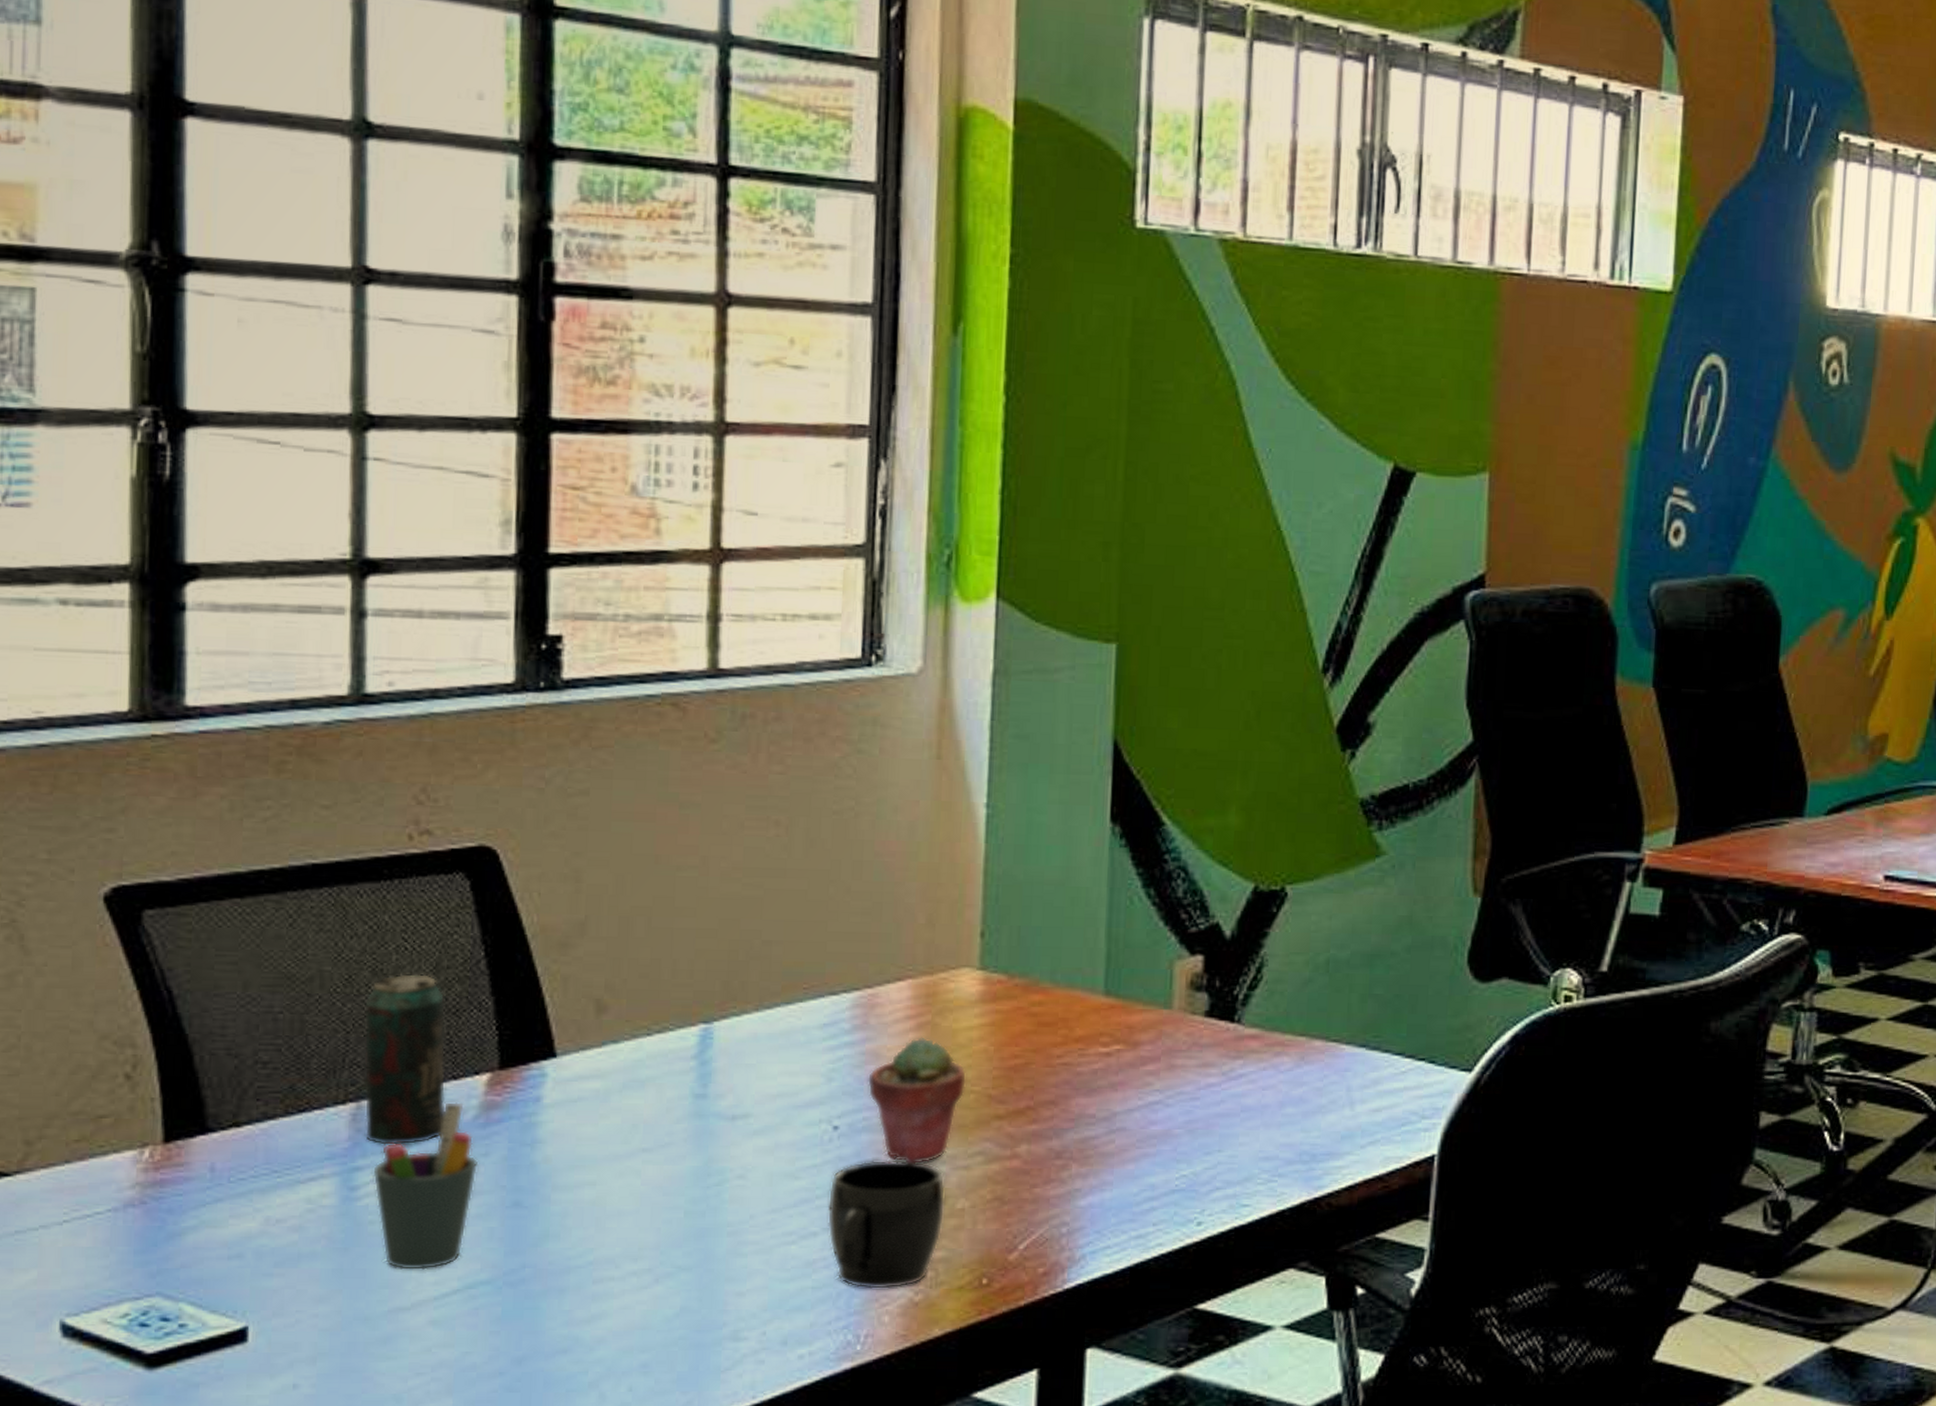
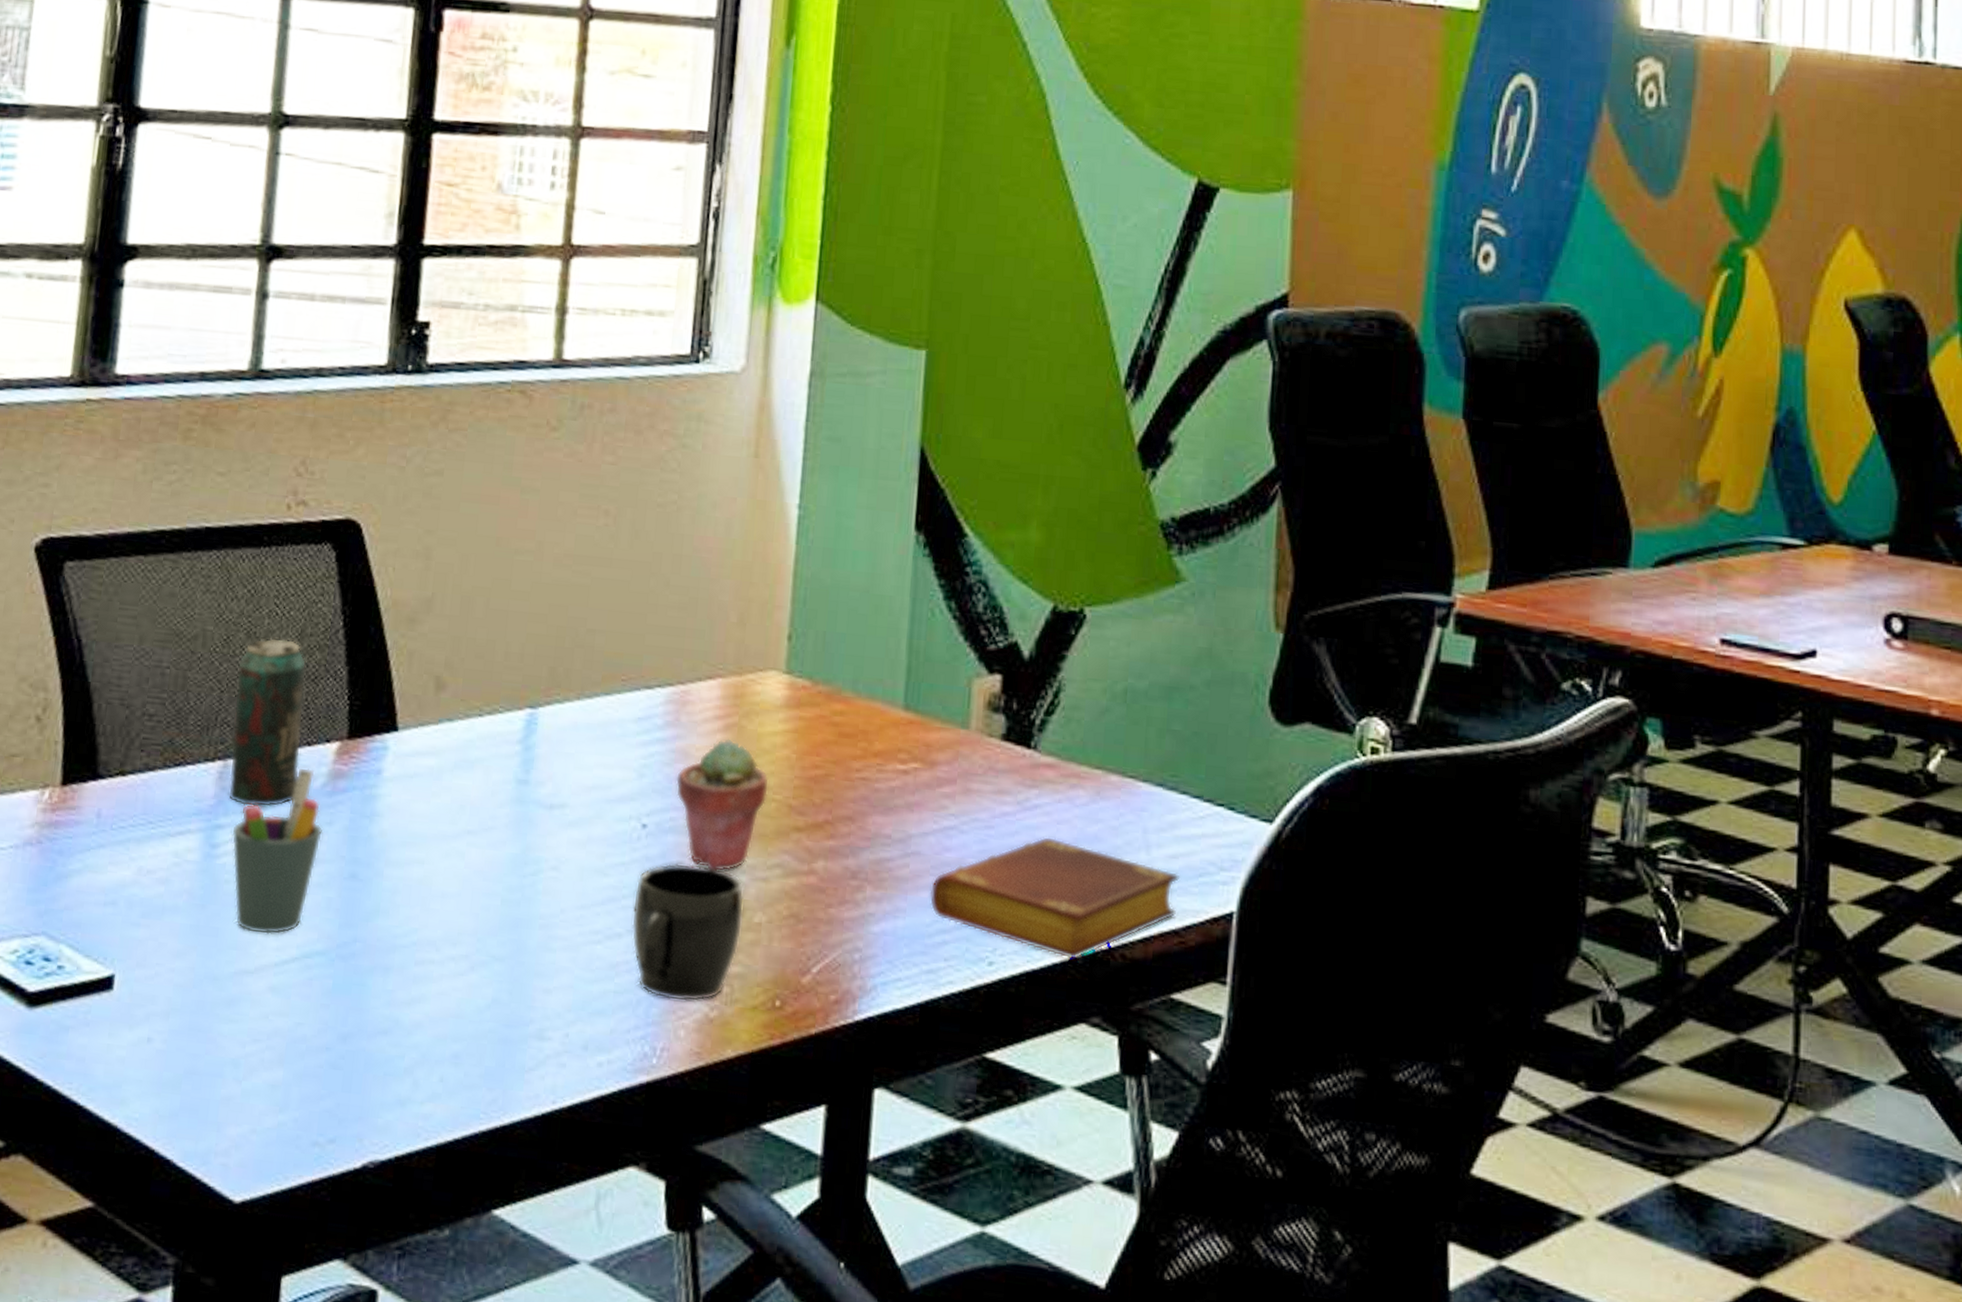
book: none [1136,1102,1384,1212] -> present [929,836,1181,960]

